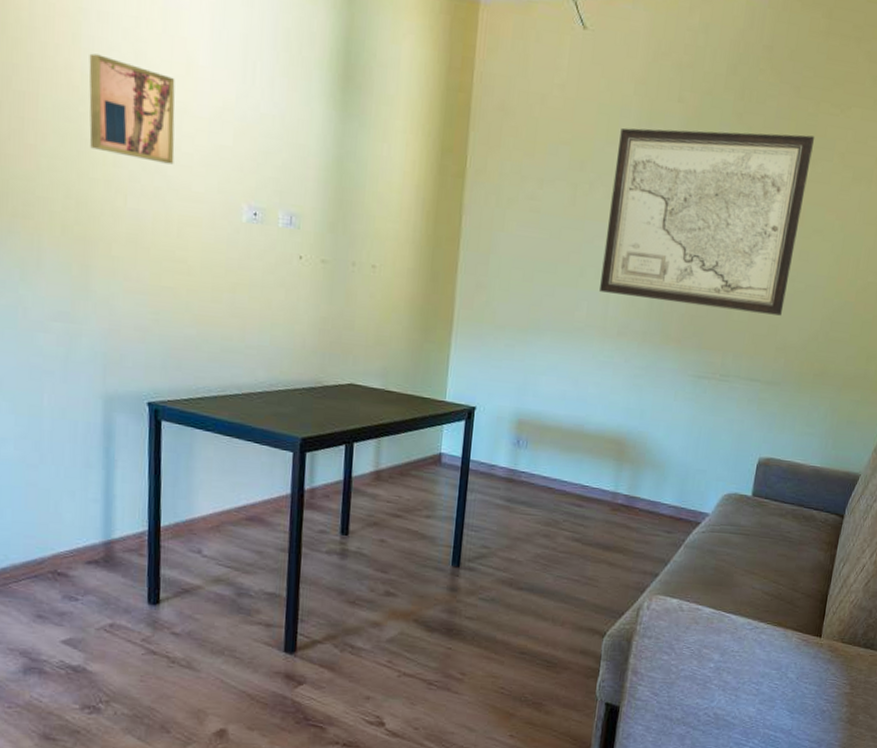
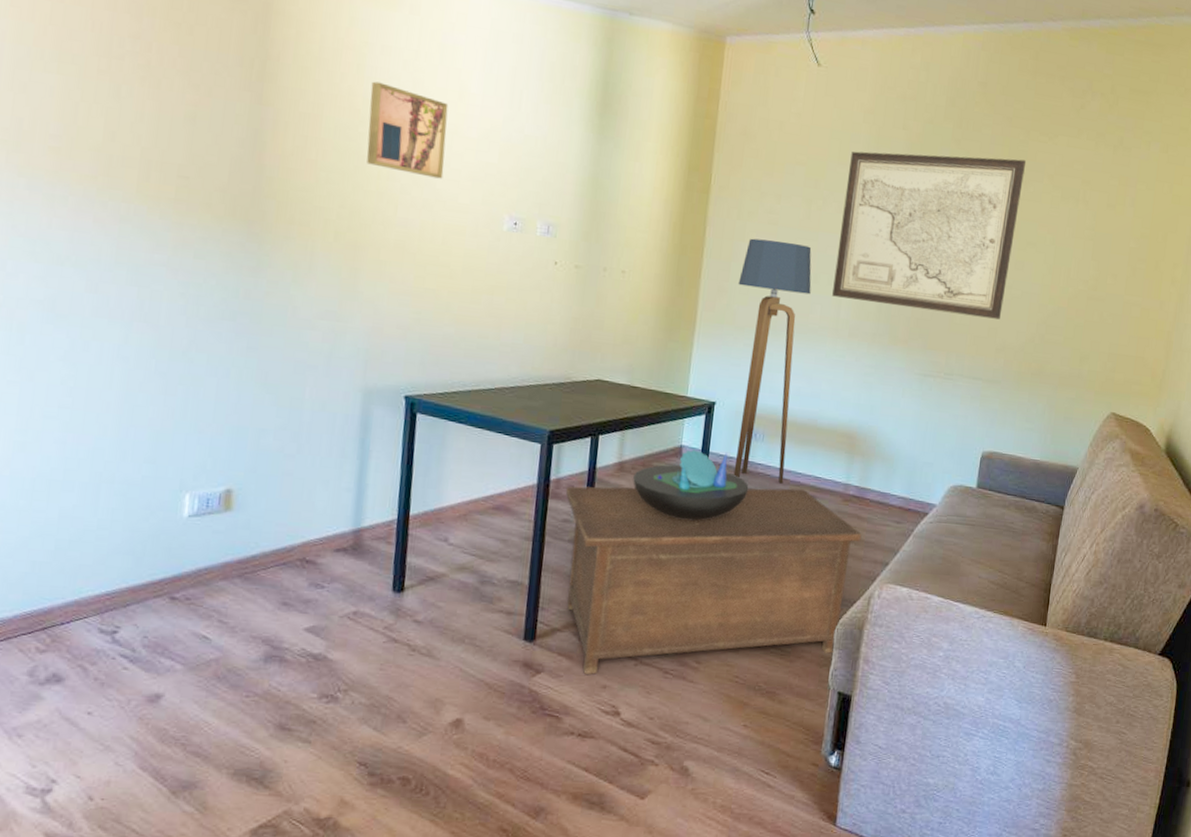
cabinet: none [320,496,631,686] -> present [565,486,862,675]
decorative bowl: none [390,456,512,531] -> present [633,449,749,520]
floor lamp: none [496,228,577,493] -> present [733,238,812,484]

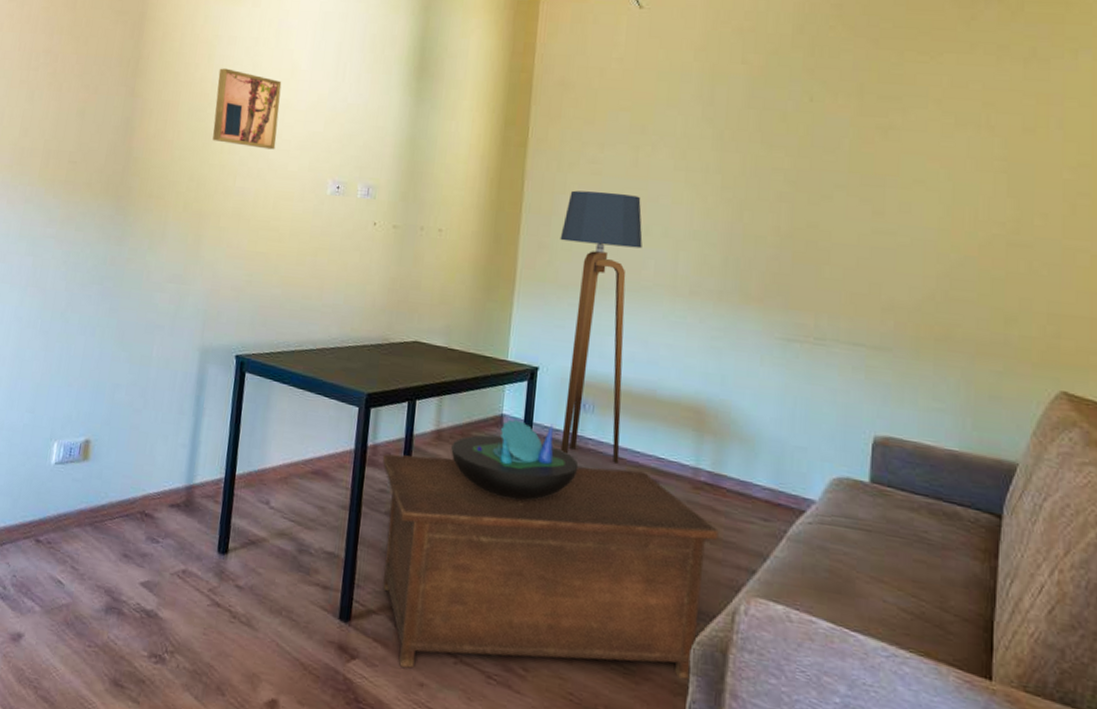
wall art: present [832,151,1027,320] -> none [667,84,903,273]

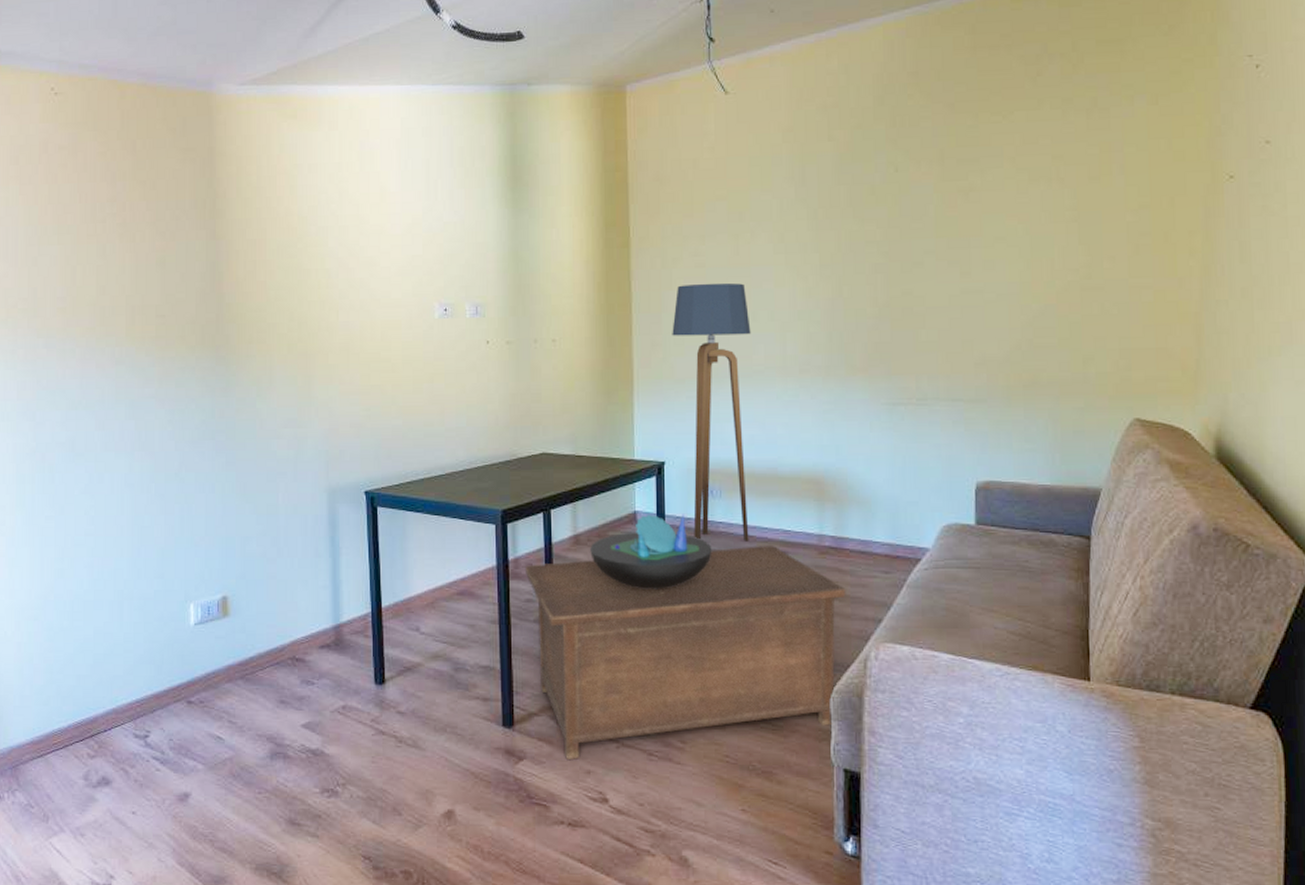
wall art: present [212,68,282,150] -> none [304,199,375,279]

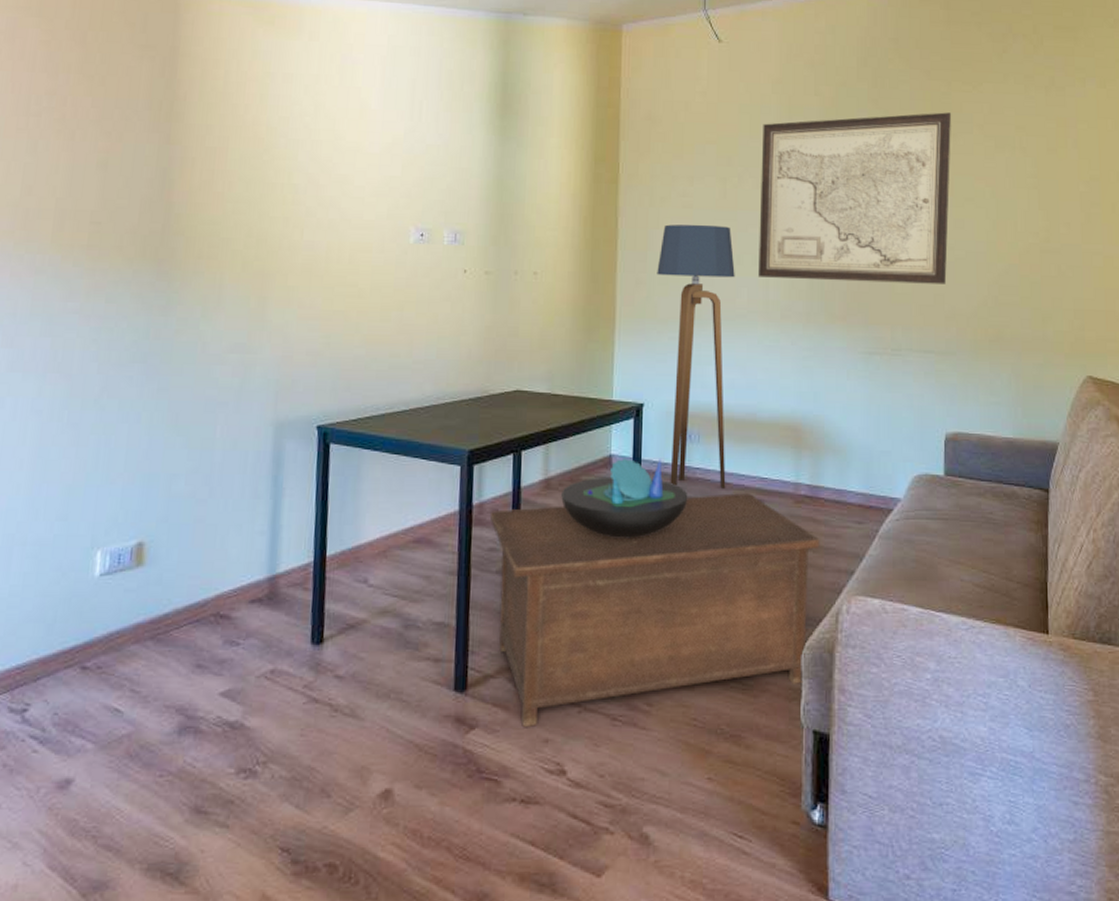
wall art: none [774,147,980,333] -> present [758,112,952,284]

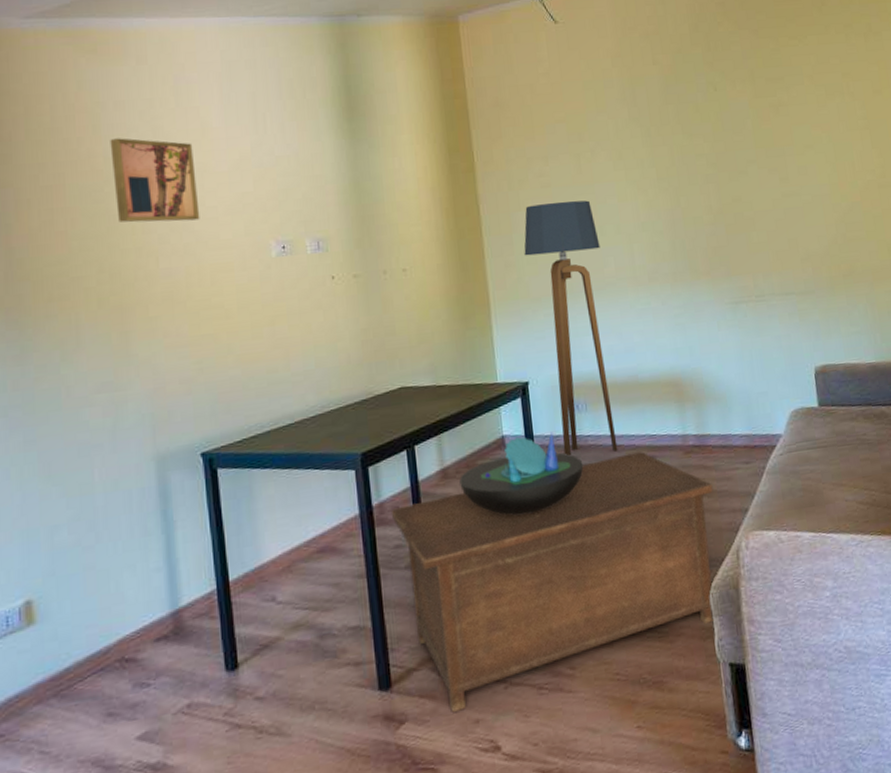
wall art: none [271,109,350,198] -> present [110,138,200,223]
wall art: present [758,112,952,284] -> none [608,67,797,245]

